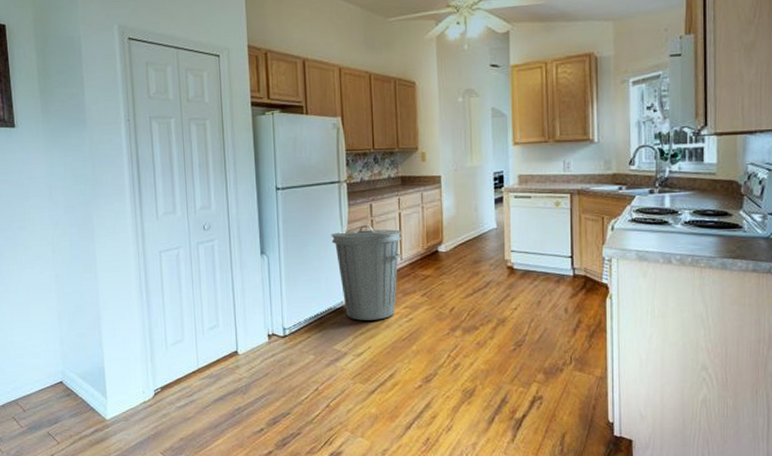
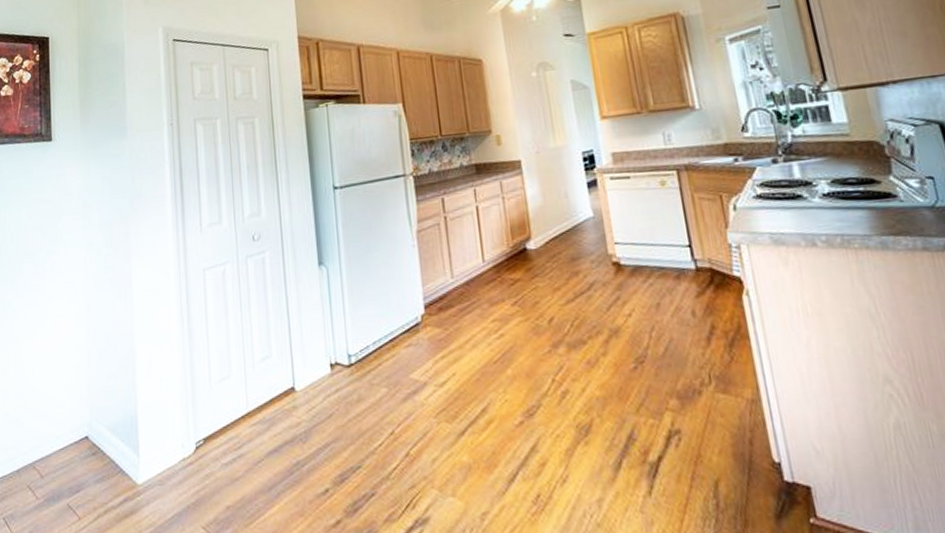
trash can: present [331,225,402,320] -> none [398,223,484,340]

